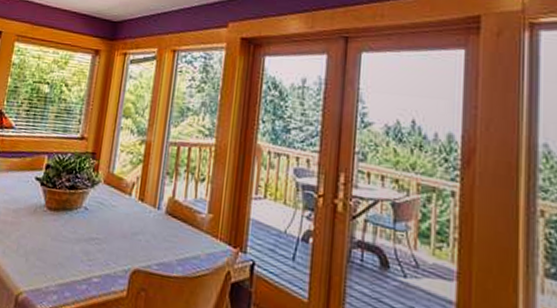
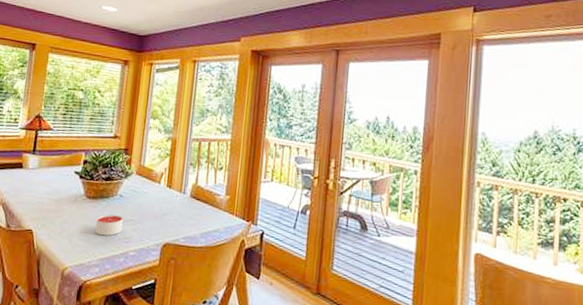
candle: none [54,230,87,257] -> present [95,214,123,236]

